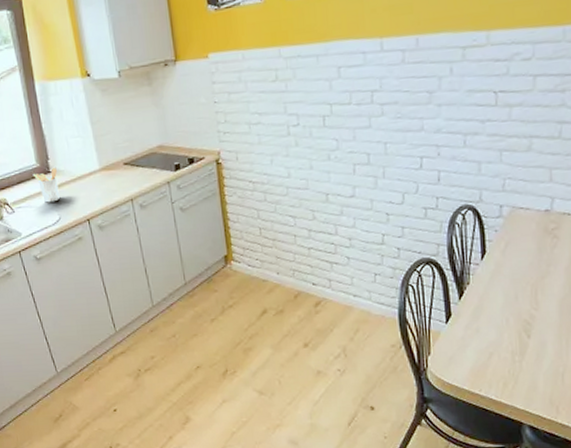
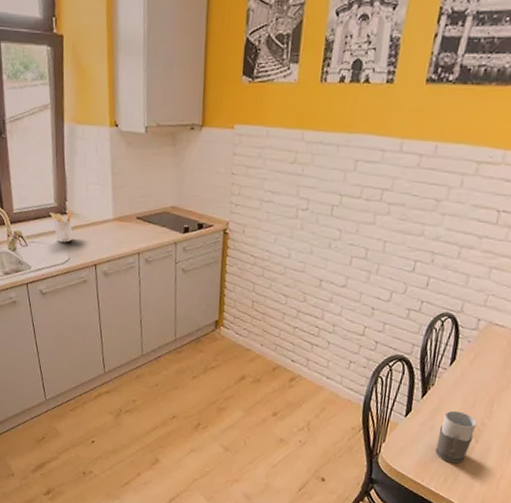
mug: none [486,307,525,365] -> present [435,410,477,464]

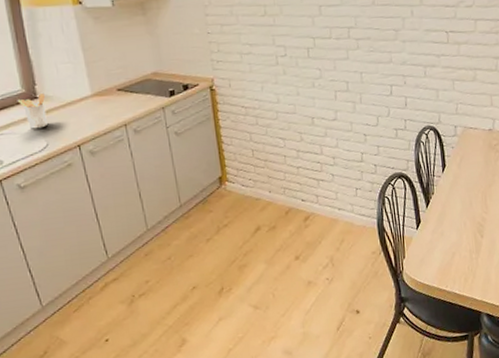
mug: present [435,410,477,464] -> none [449,212,479,263]

